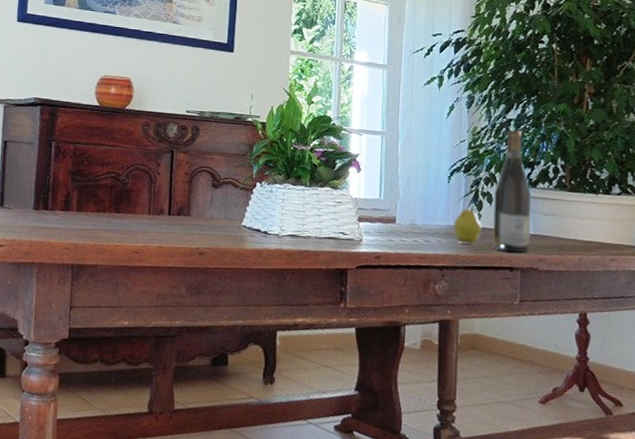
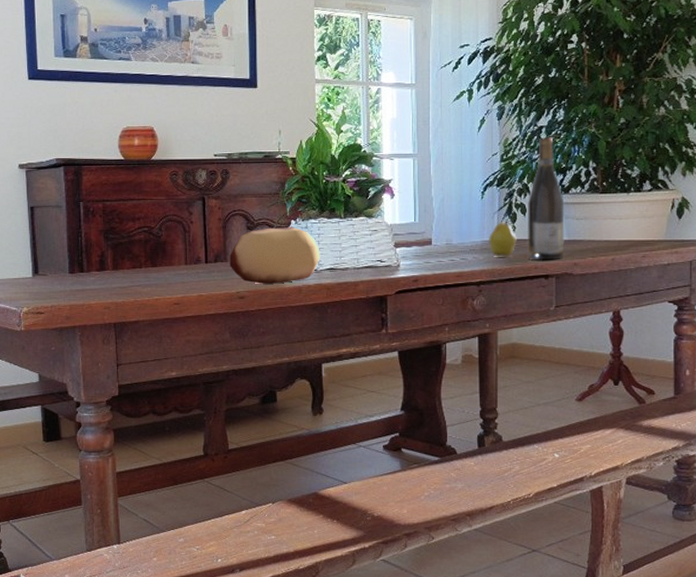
bread loaf: none [192,187,283,244] -> present [230,226,320,284]

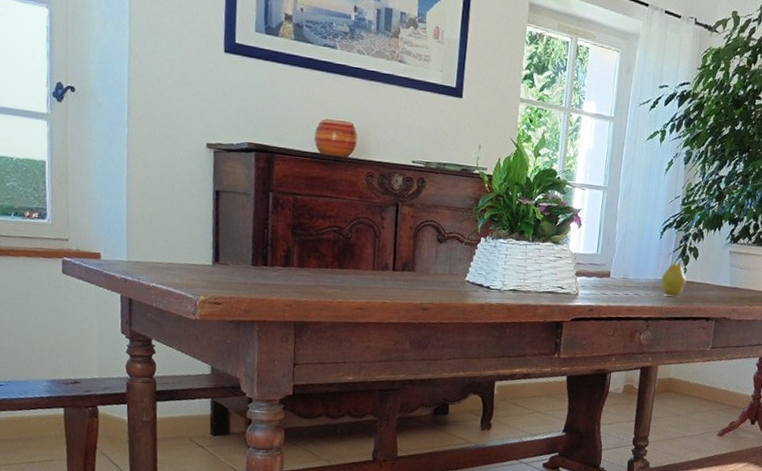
bread loaf: present [230,226,320,284] -> none [416,242,506,299]
wine bottle: present [528,136,565,259] -> none [693,186,733,304]

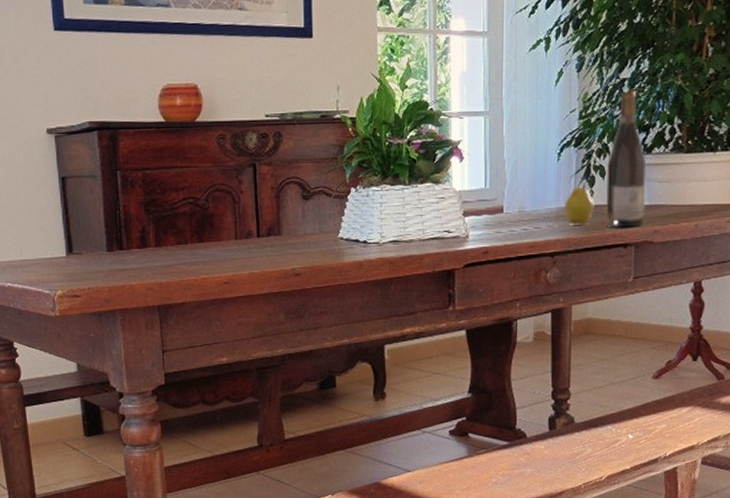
wine bottle: none [693,186,733,304] -> present [606,90,647,227]

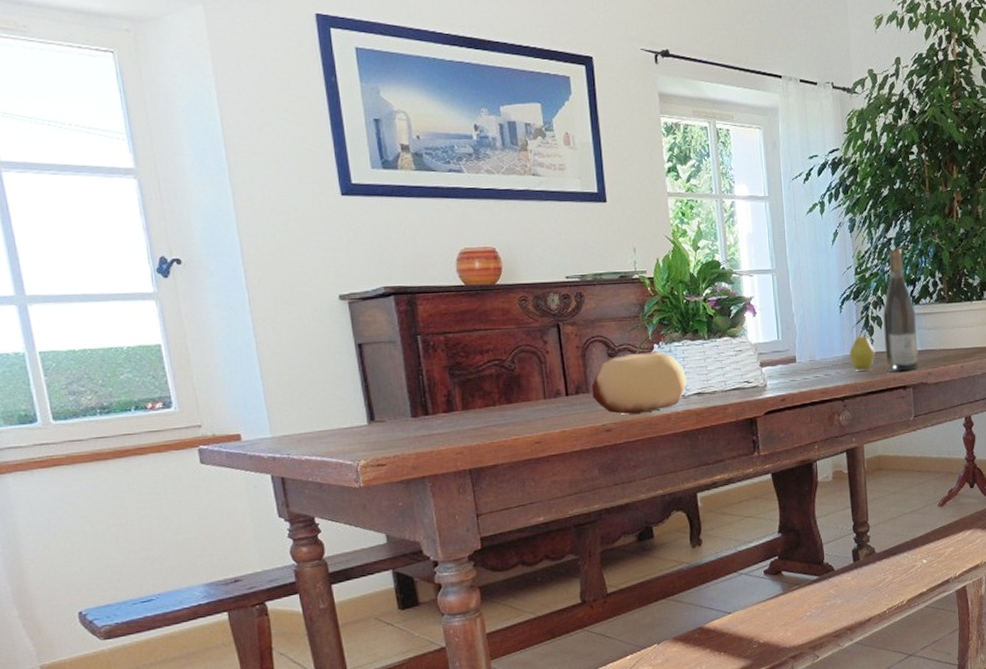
bread loaf: none [284,194,383,259] -> present [591,350,687,414]

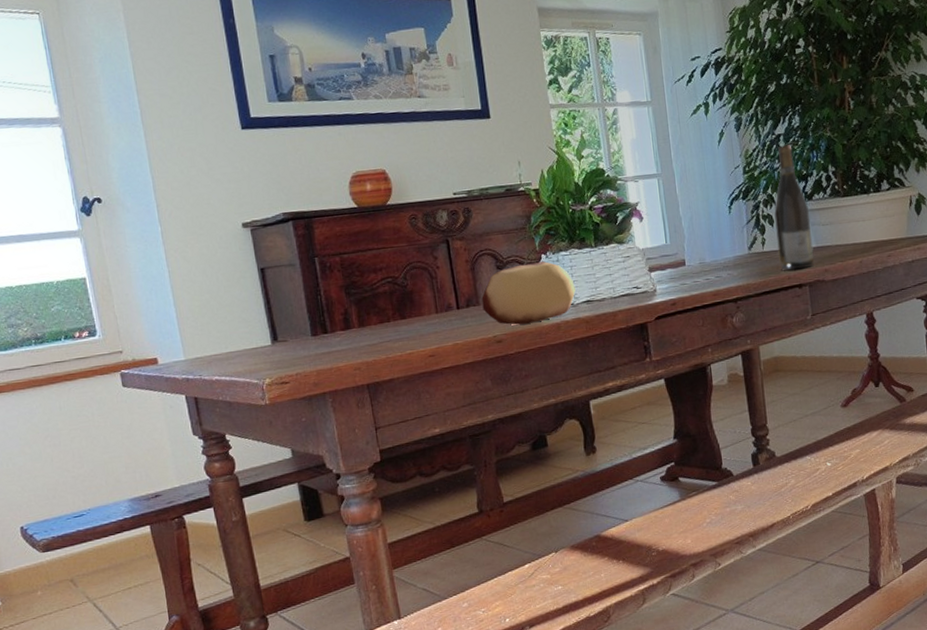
fruit: present [849,335,875,371] -> none [740,234,768,271]

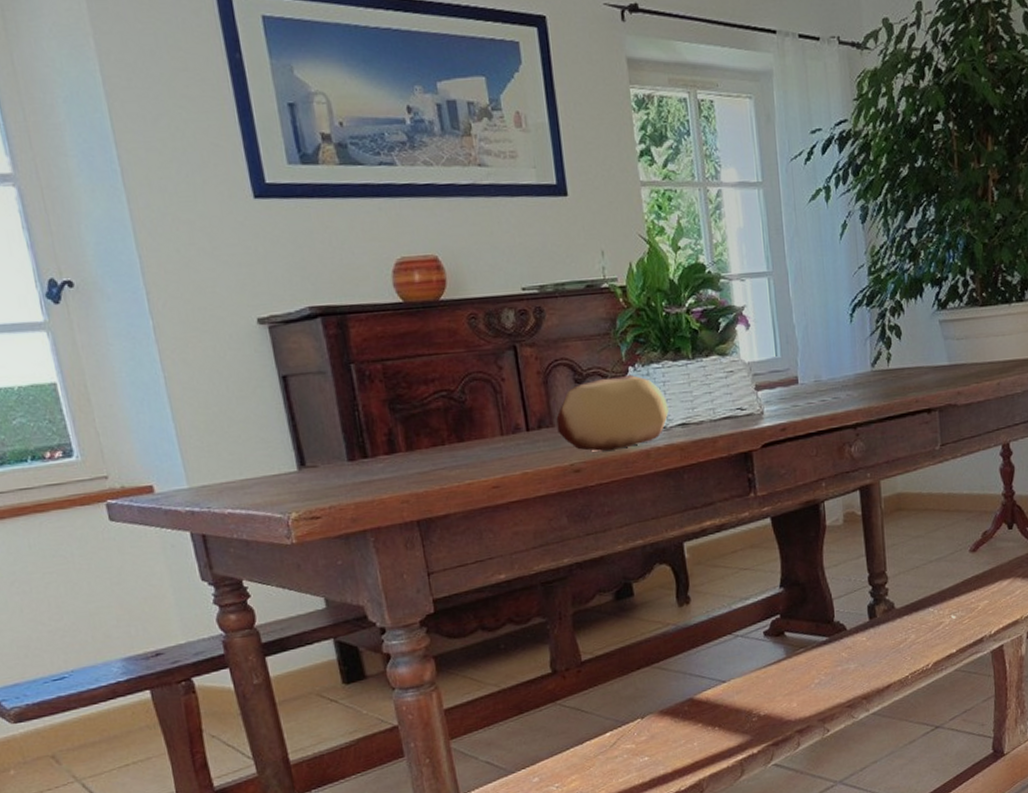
wine bottle: present [774,144,815,270] -> none [902,240,947,392]

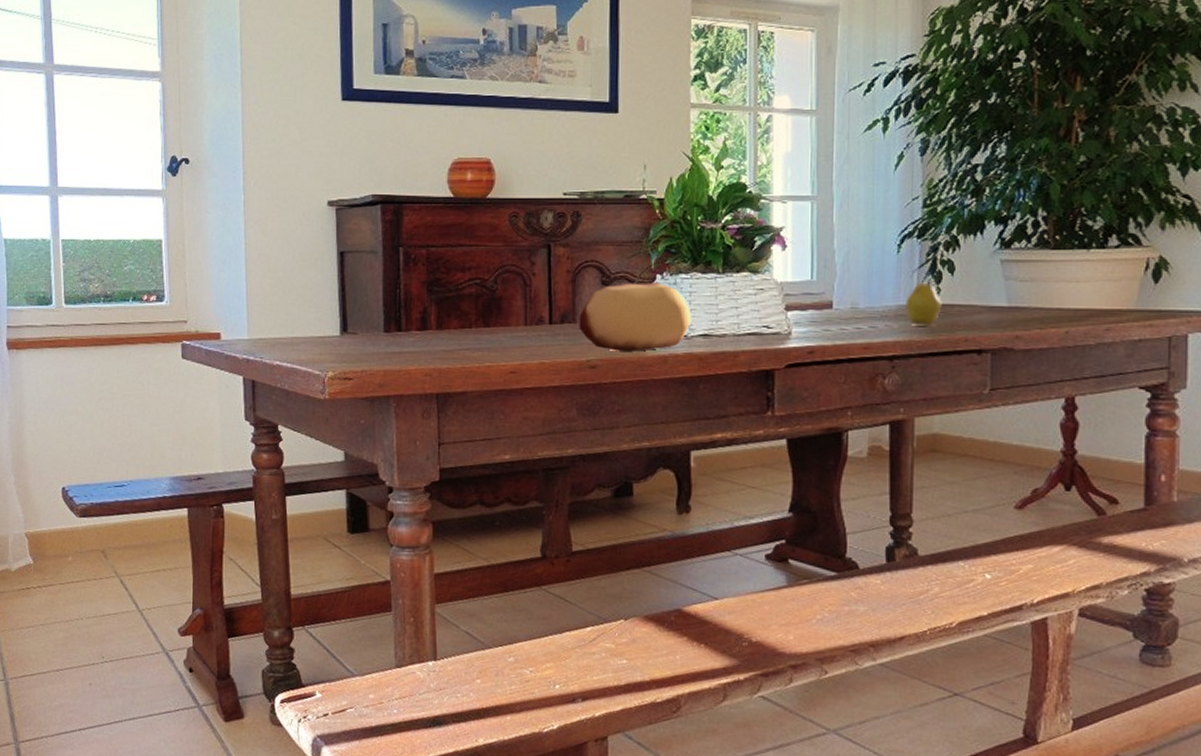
fruit: none [862,348,893,392] -> present [905,282,942,326]

